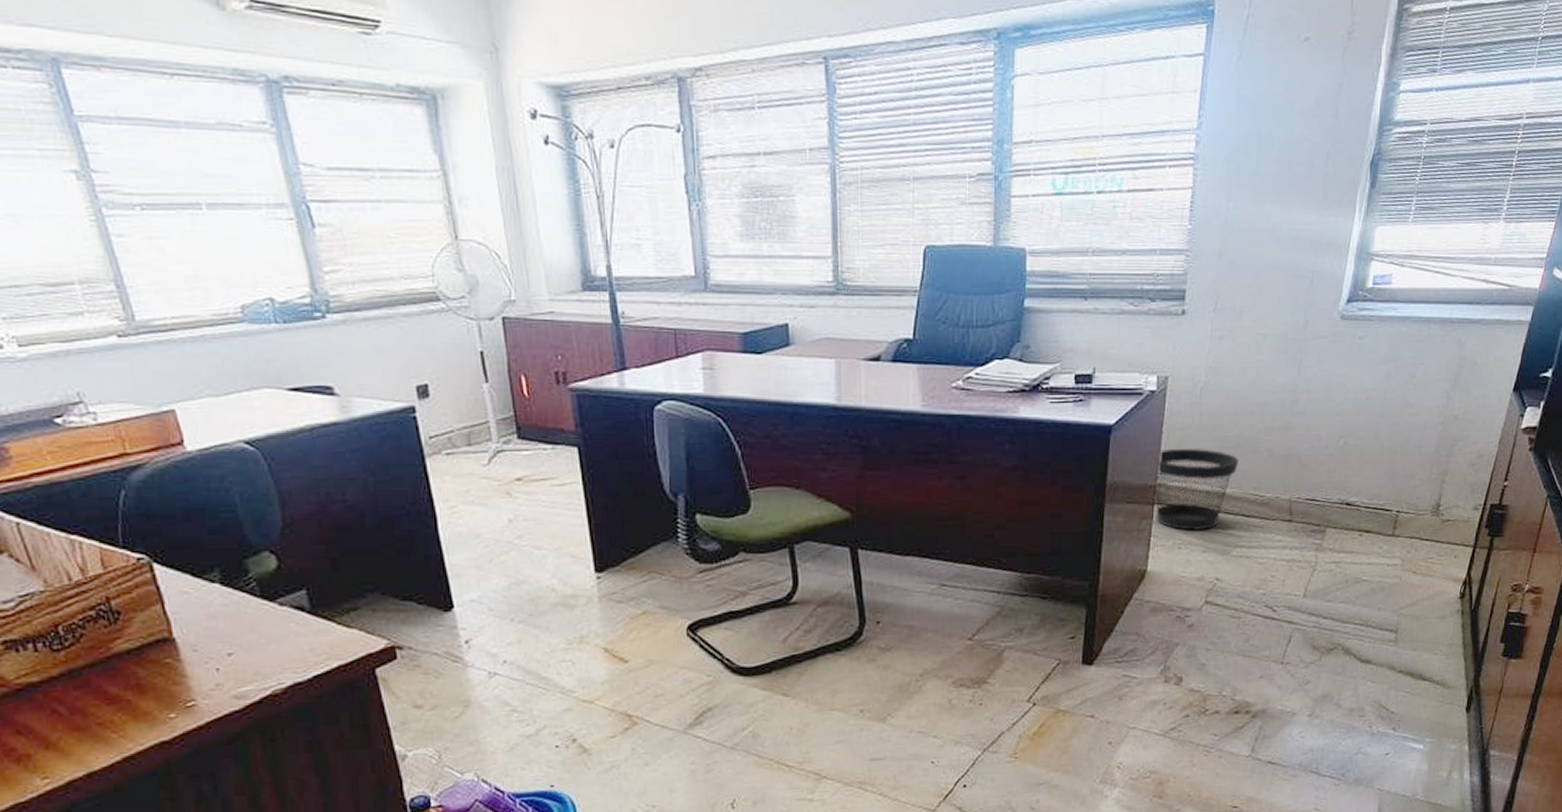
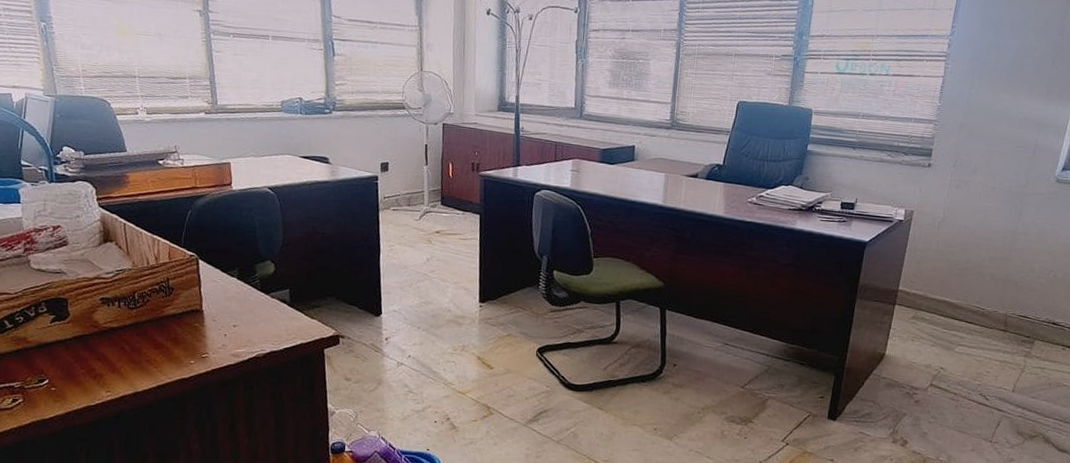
wastebasket: present [1155,449,1239,530] -> none [896,264,966,329]

